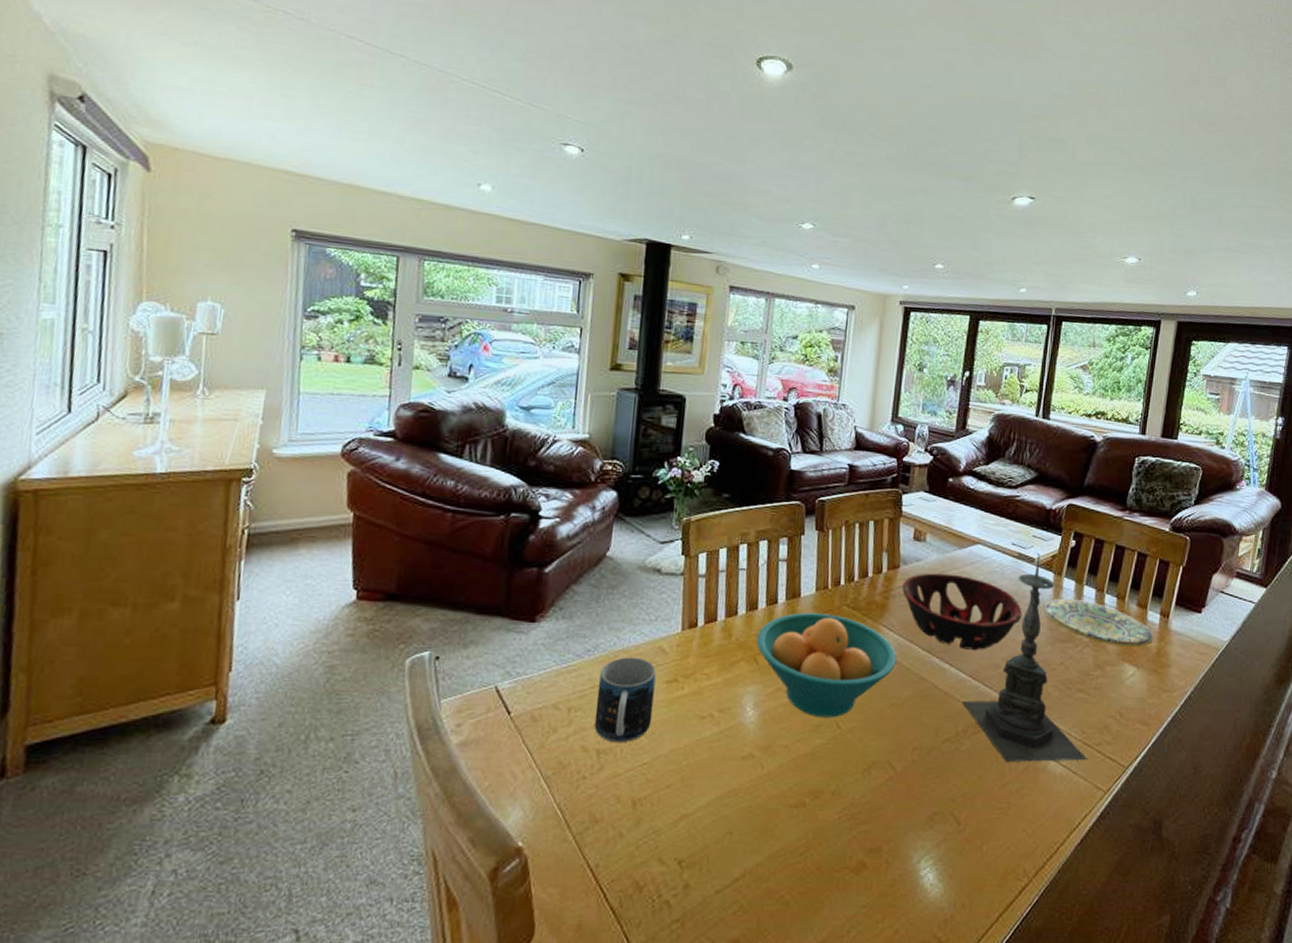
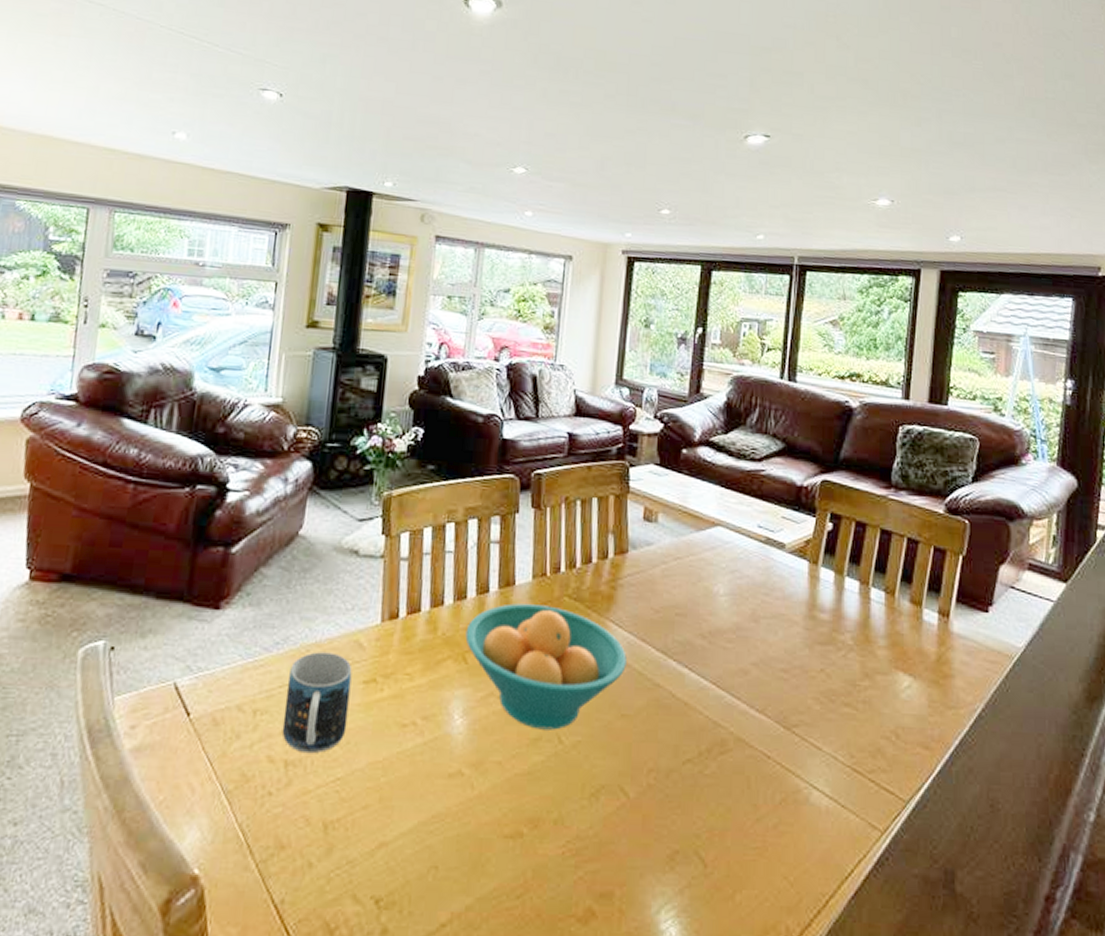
decorative bowl: present [902,573,1022,650] -> none [632,559,773,652]
candle holder: present [961,553,1088,762] -> none [704,538,859,792]
plate: present [1043,598,1154,647] -> none [797,591,932,653]

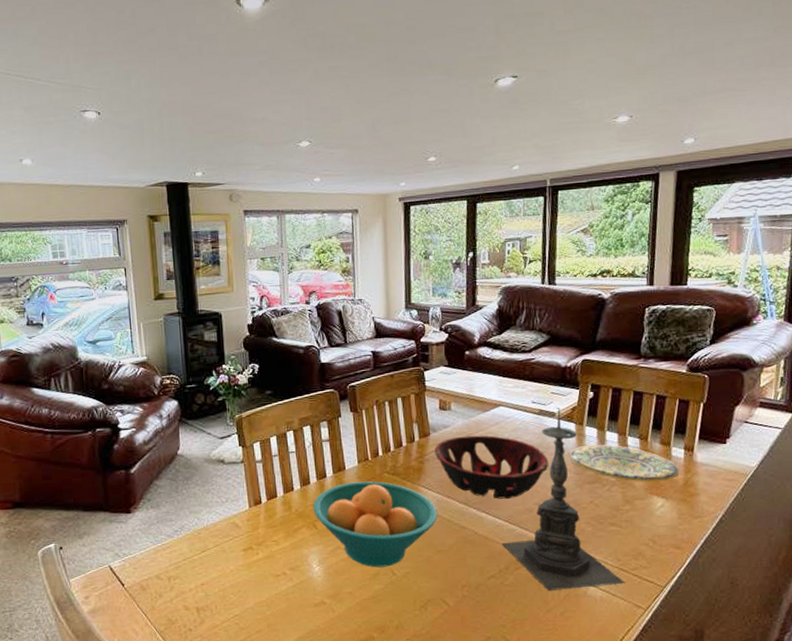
mug: present [282,652,352,754] -> none [188,533,237,602]
decorative bowl: none [632,559,773,652] -> present [435,435,549,499]
candle holder: none [704,538,859,792] -> present [501,408,626,591]
plate: none [797,591,932,653] -> present [568,444,680,482]

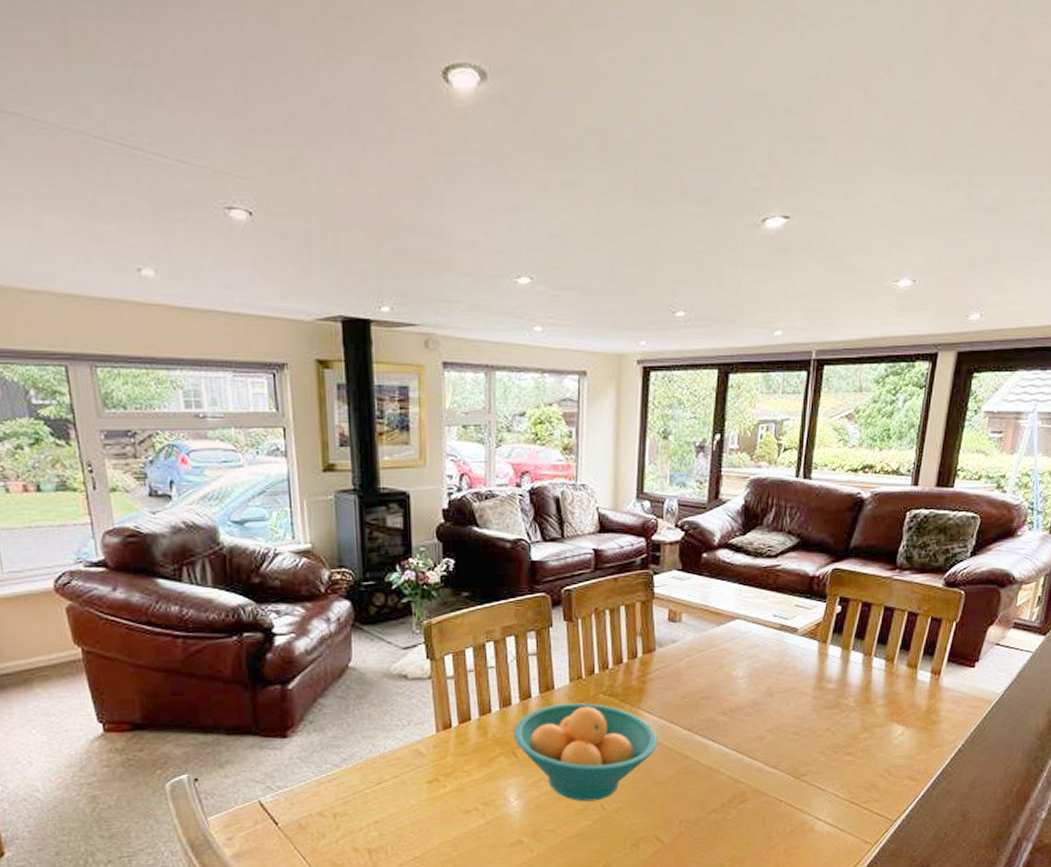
decorative bowl: present [435,435,549,499] -> none [659,652,786,725]
candle holder: present [501,408,626,591] -> none [726,623,855,826]
plate: present [568,444,680,482] -> none [807,665,924,708]

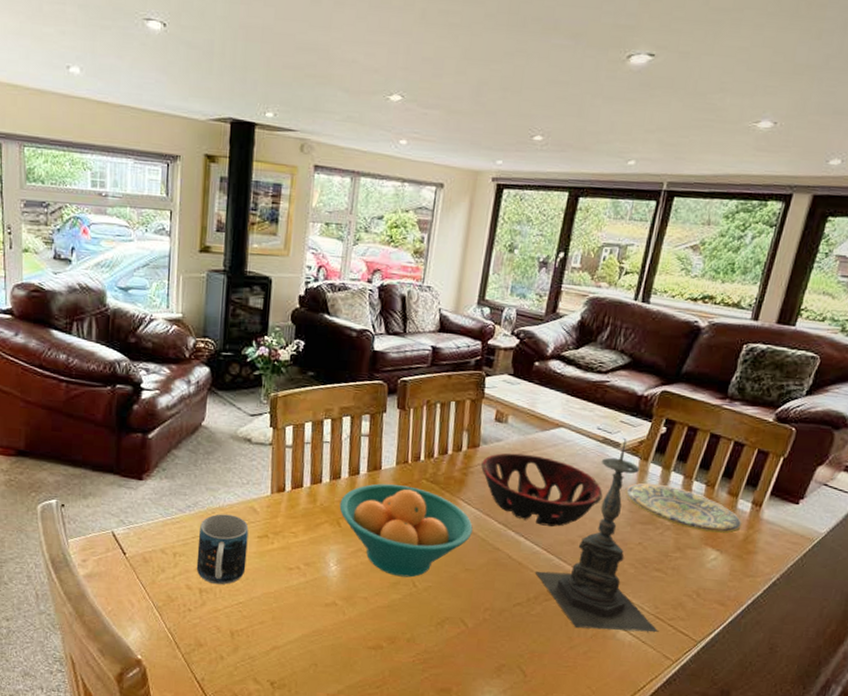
mug: none [360,762,418,842] -> present [196,514,249,585]
decorative bowl: none [659,652,786,725] -> present [481,453,603,527]
candle holder: none [726,623,855,826] -> present [535,438,659,633]
plate: none [807,665,924,708] -> present [625,482,742,533]

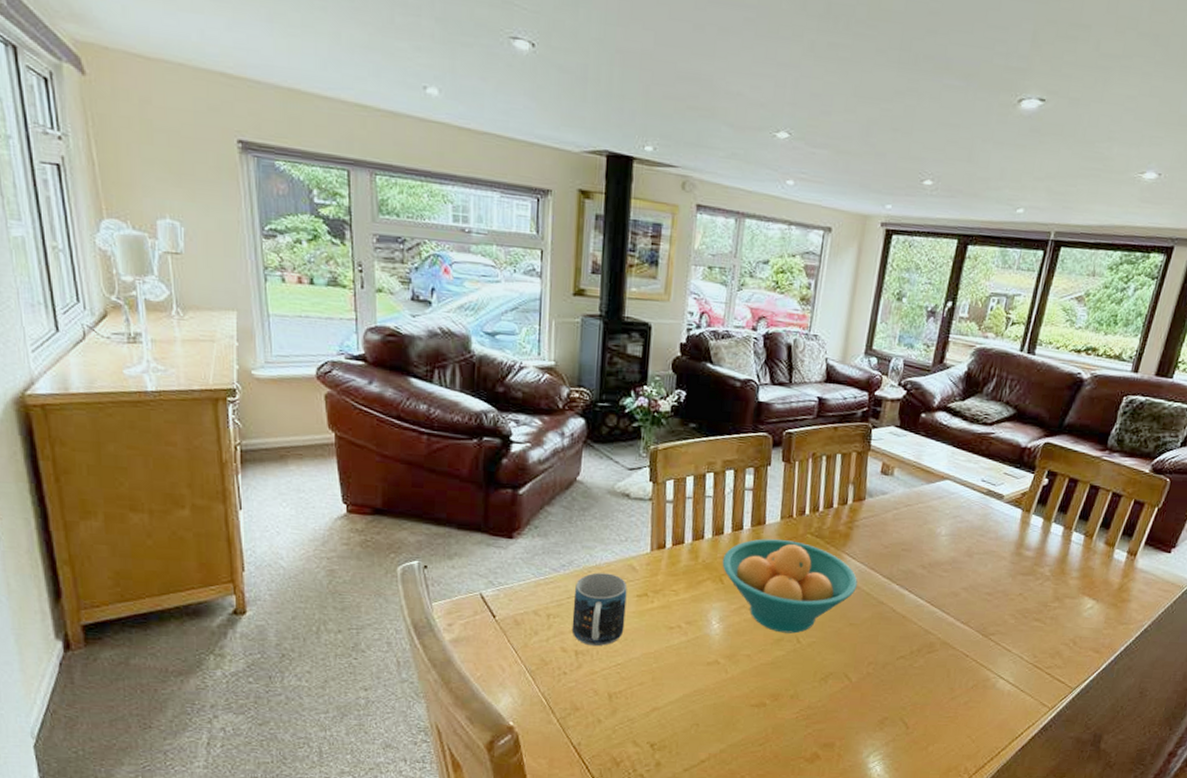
decorative bowl: present [481,453,603,527] -> none [866,506,986,579]
candle holder: present [535,438,659,633] -> none [918,490,1037,681]
plate: present [625,482,742,533] -> none [1007,534,1118,583]

